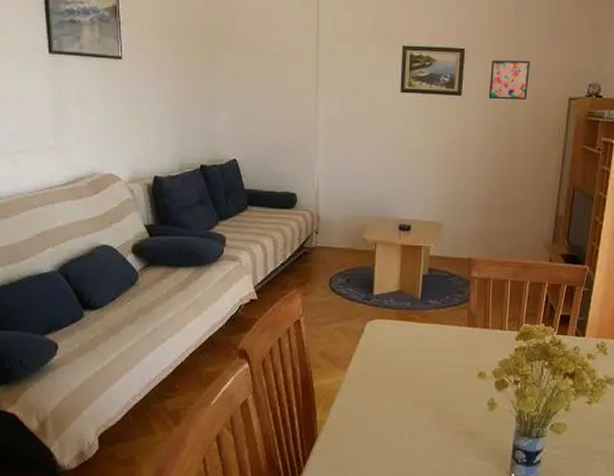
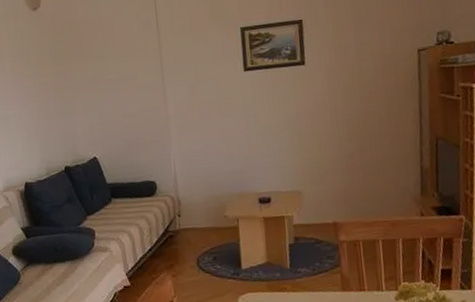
wall art: present [488,60,530,100] -> none [331,21,373,64]

